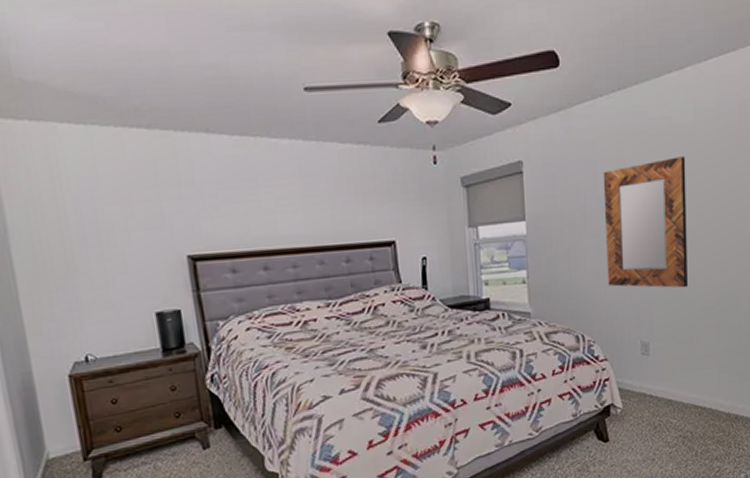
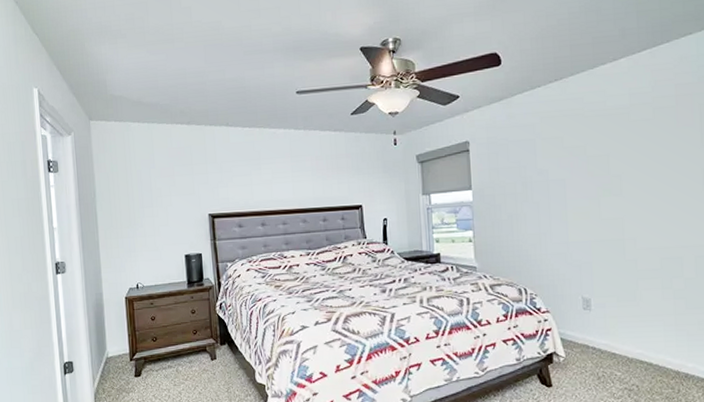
home mirror: present [603,156,689,288] -> none [542,134,630,251]

